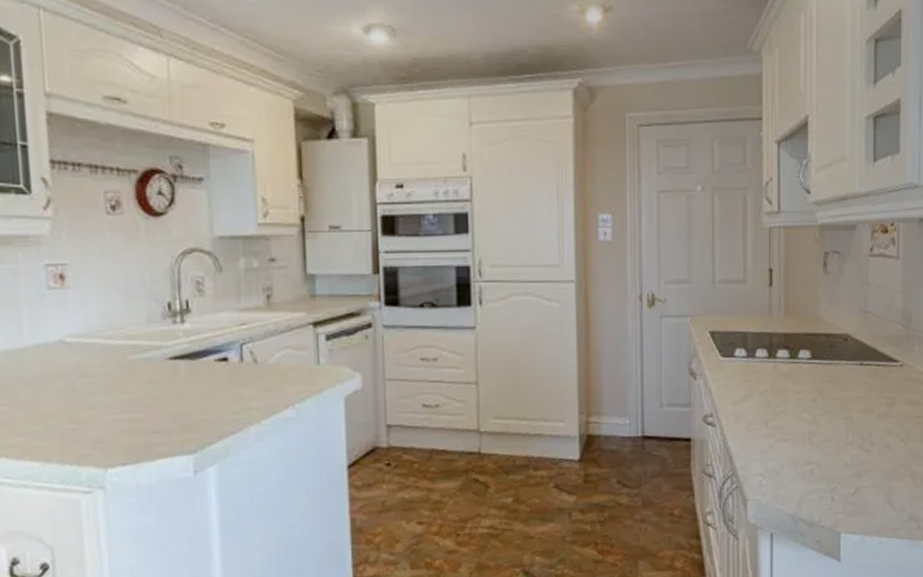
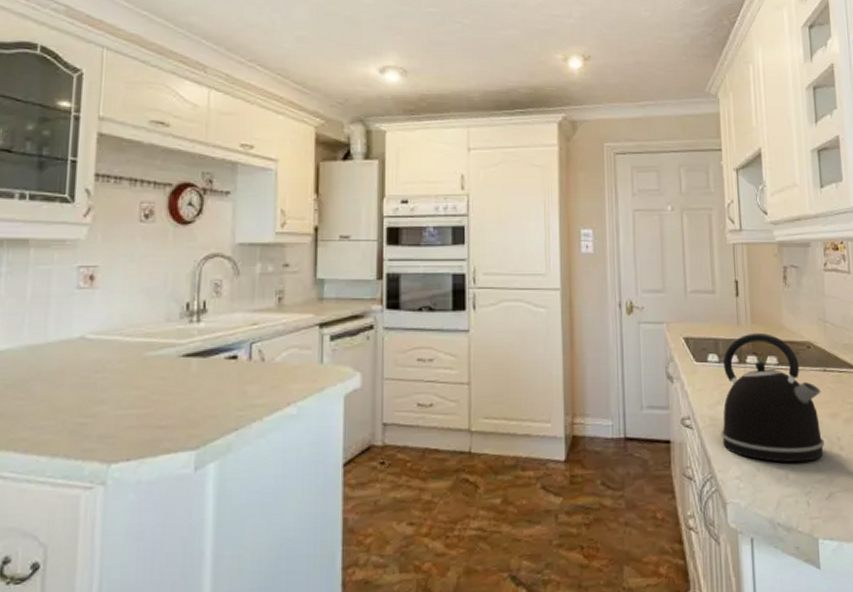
kettle: none [745,325,856,459] -> present [721,332,825,463]

